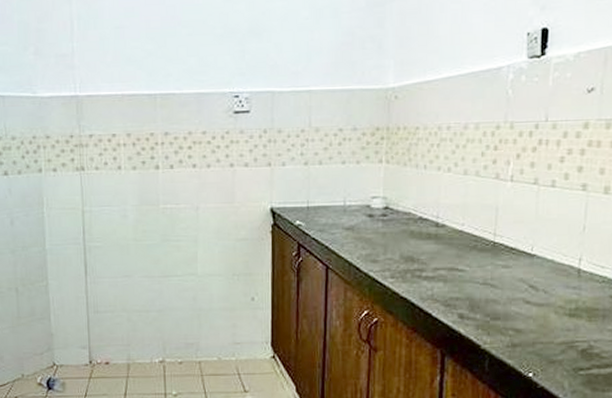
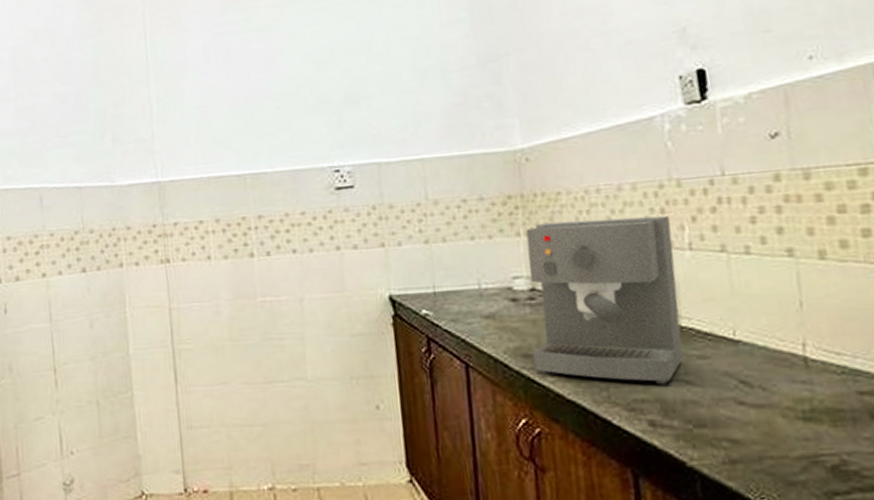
coffee maker: none [379,152,501,287] -> present [525,215,684,385]

